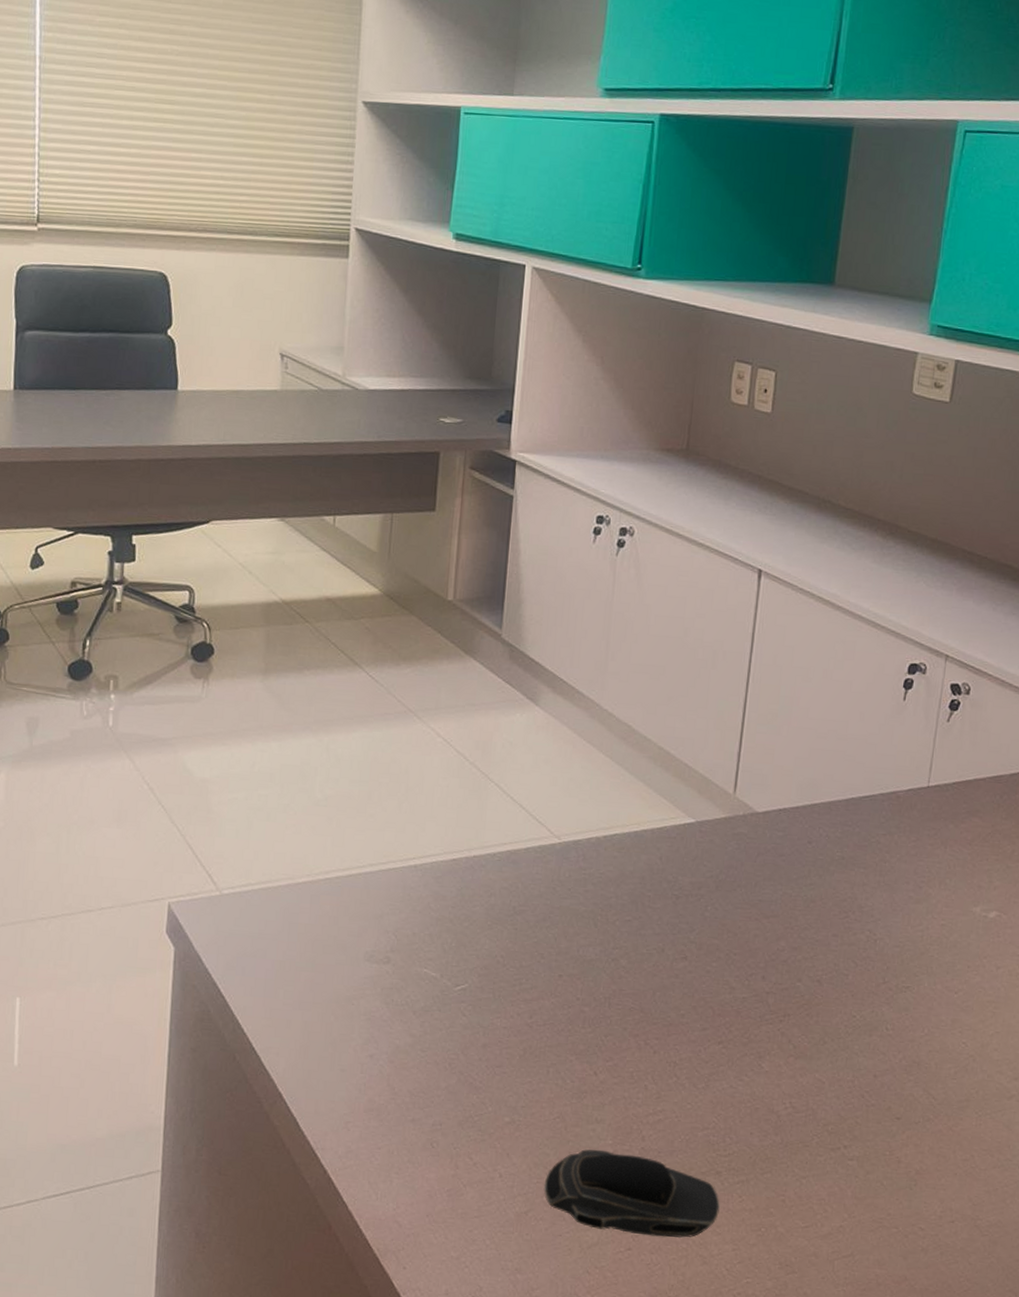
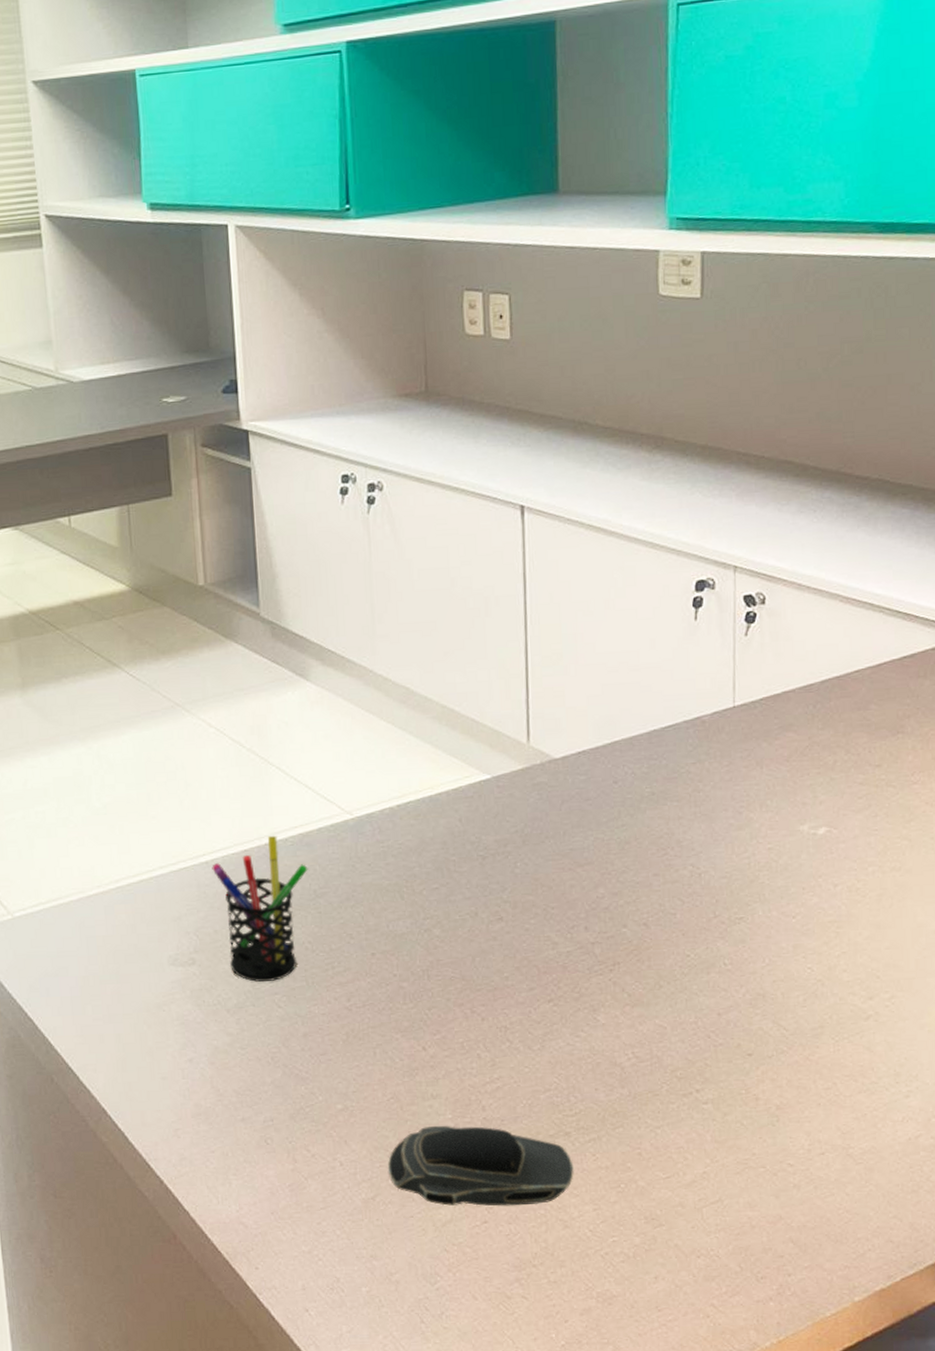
pen holder: none [419,848,511,989] -> present [212,835,308,982]

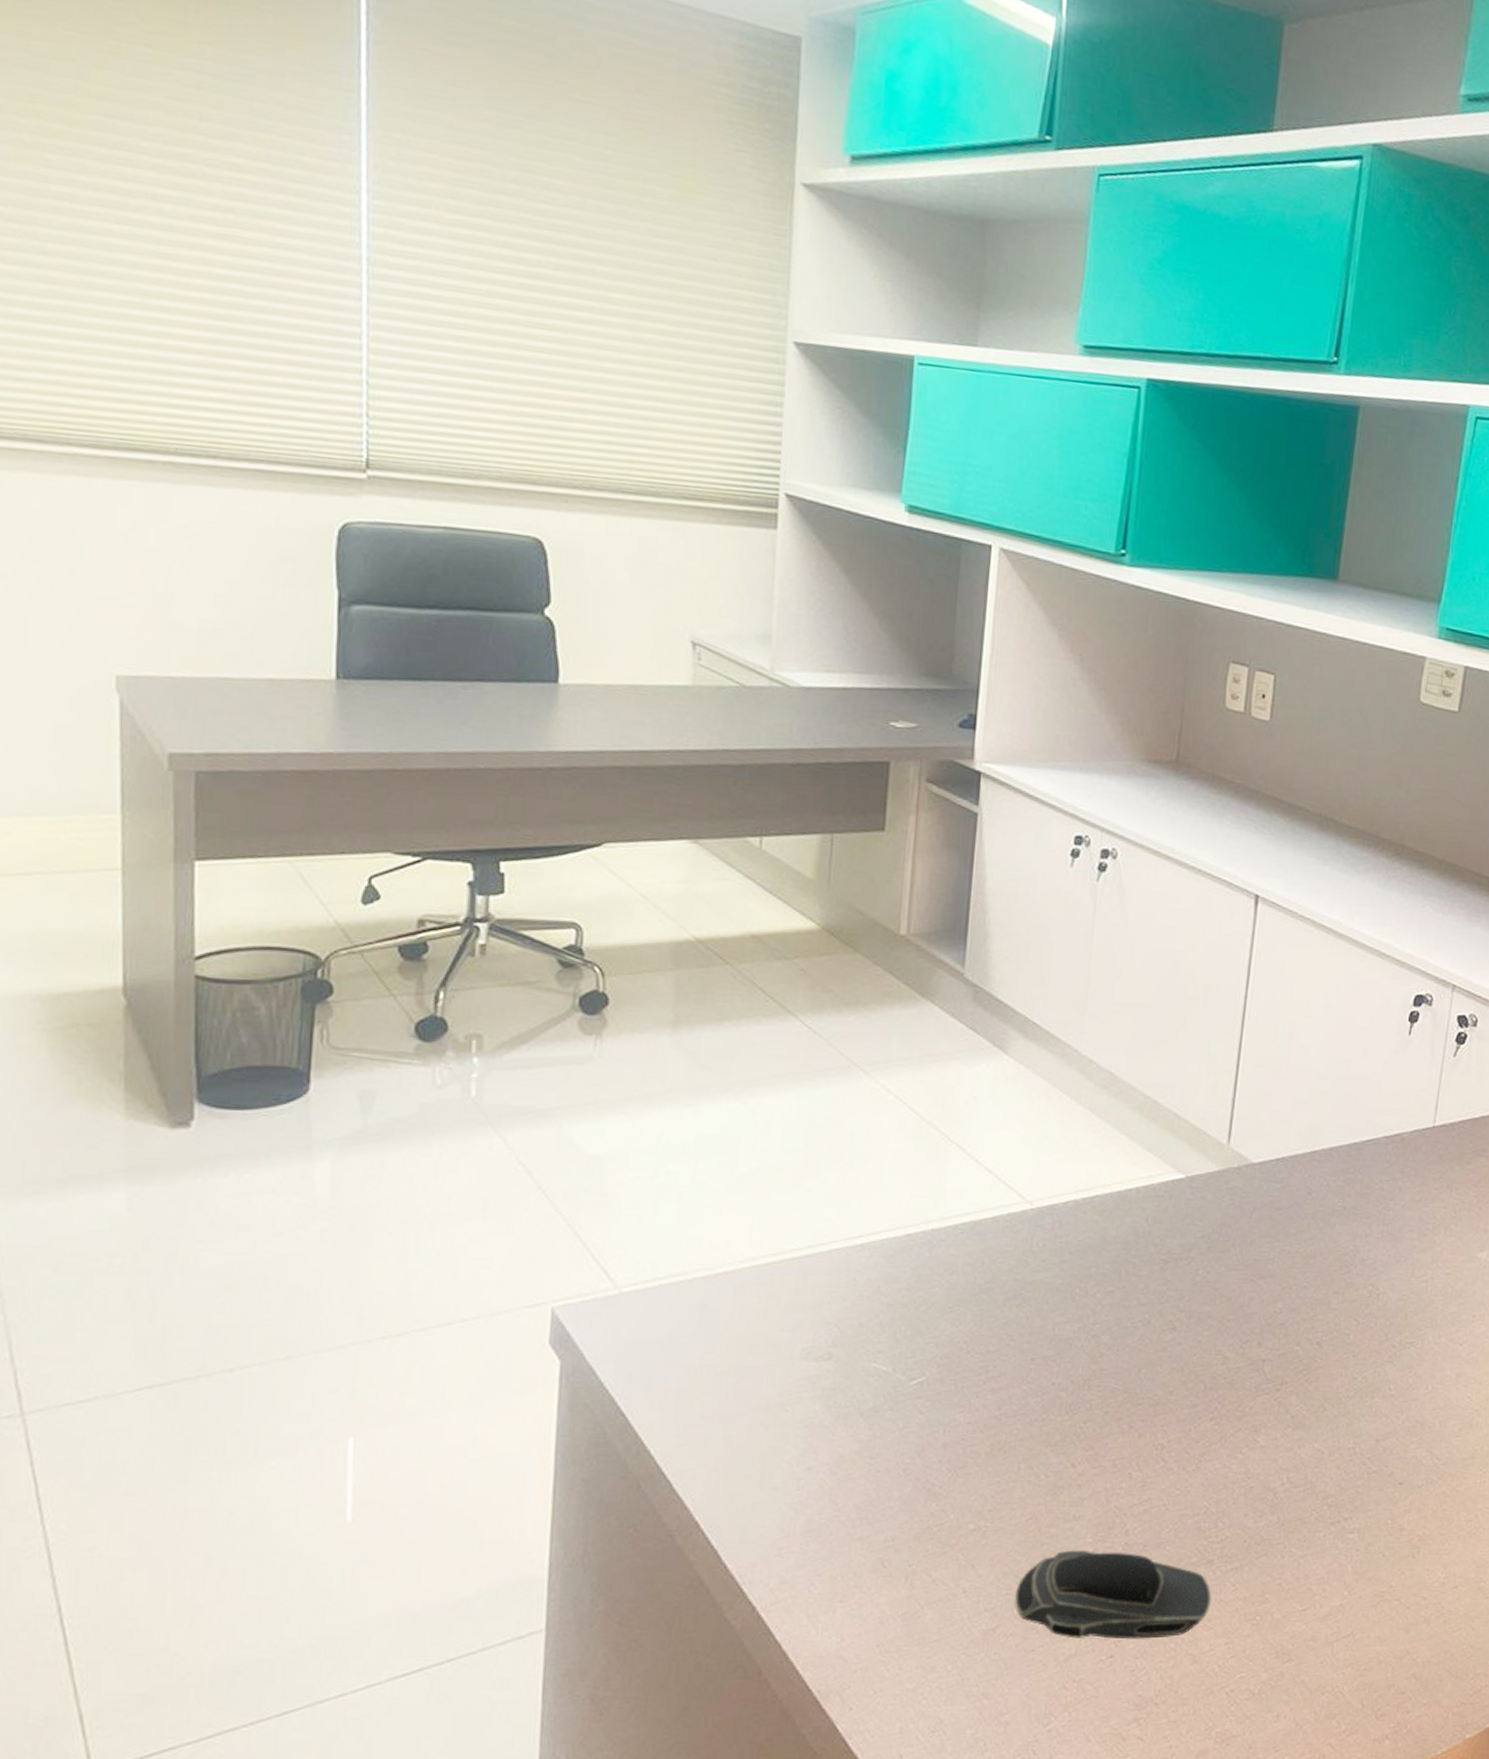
pen holder: present [212,835,308,982] -> none [867,1220,976,1383]

